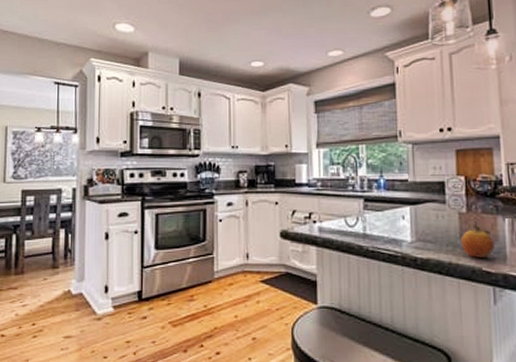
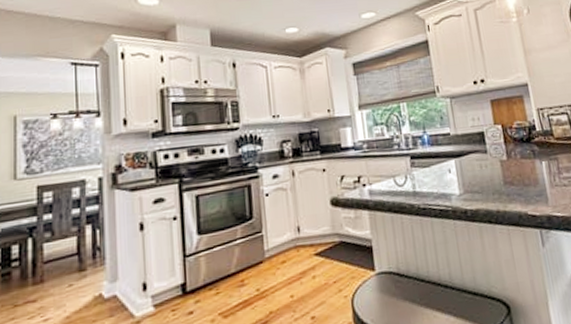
fruit: present [460,220,494,258] -> none [504,166,536,203]

